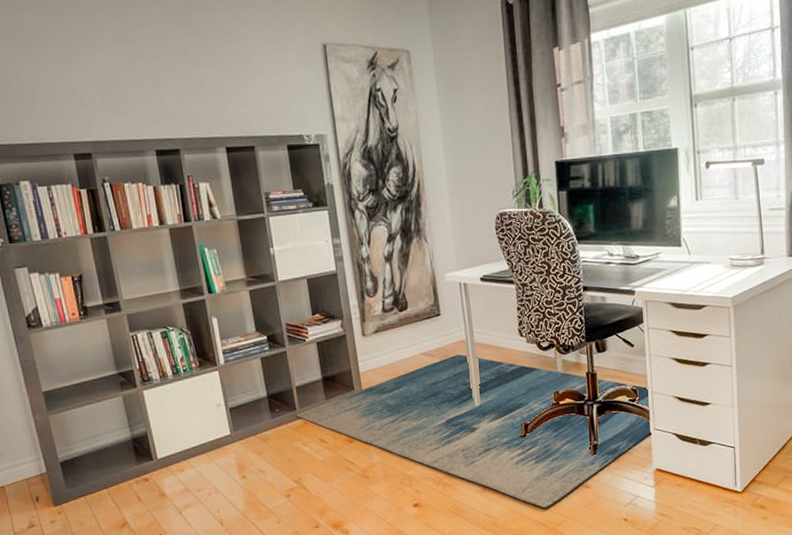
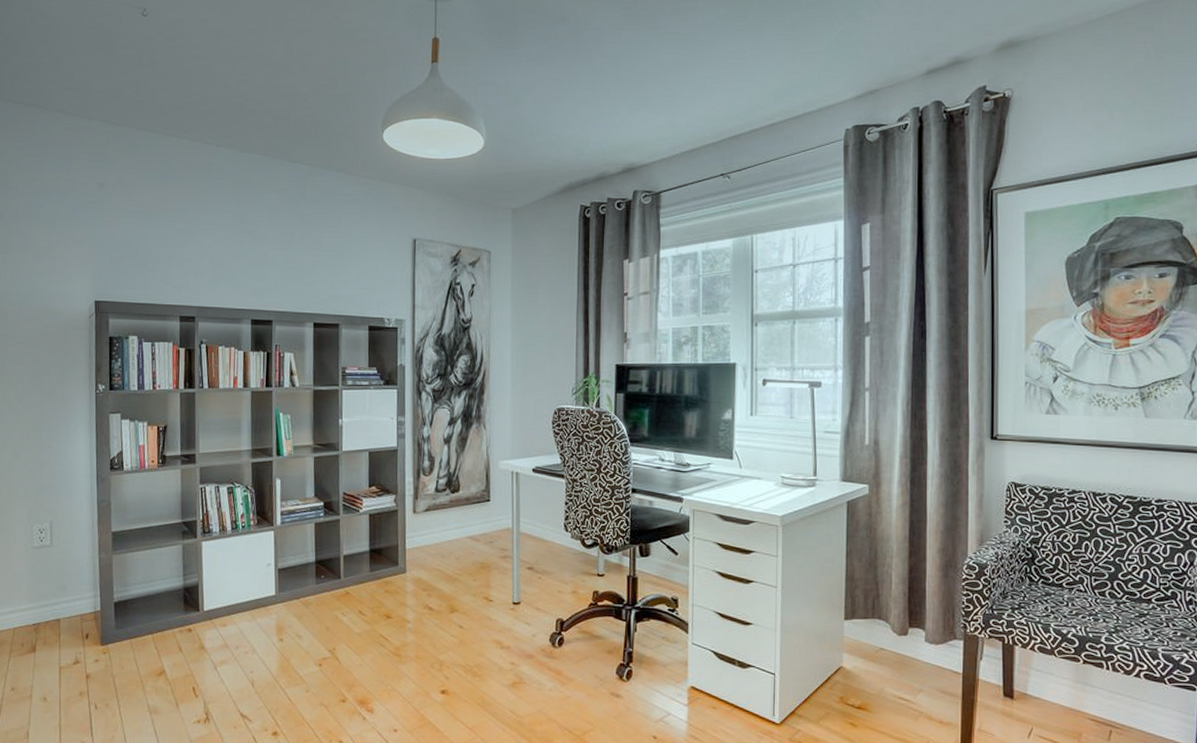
rug: present [295,354,651,508] -> none [339,542,691,713]

